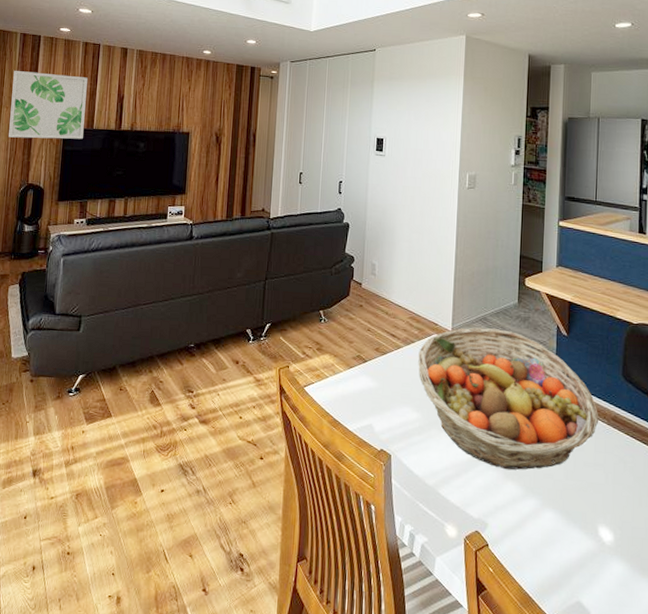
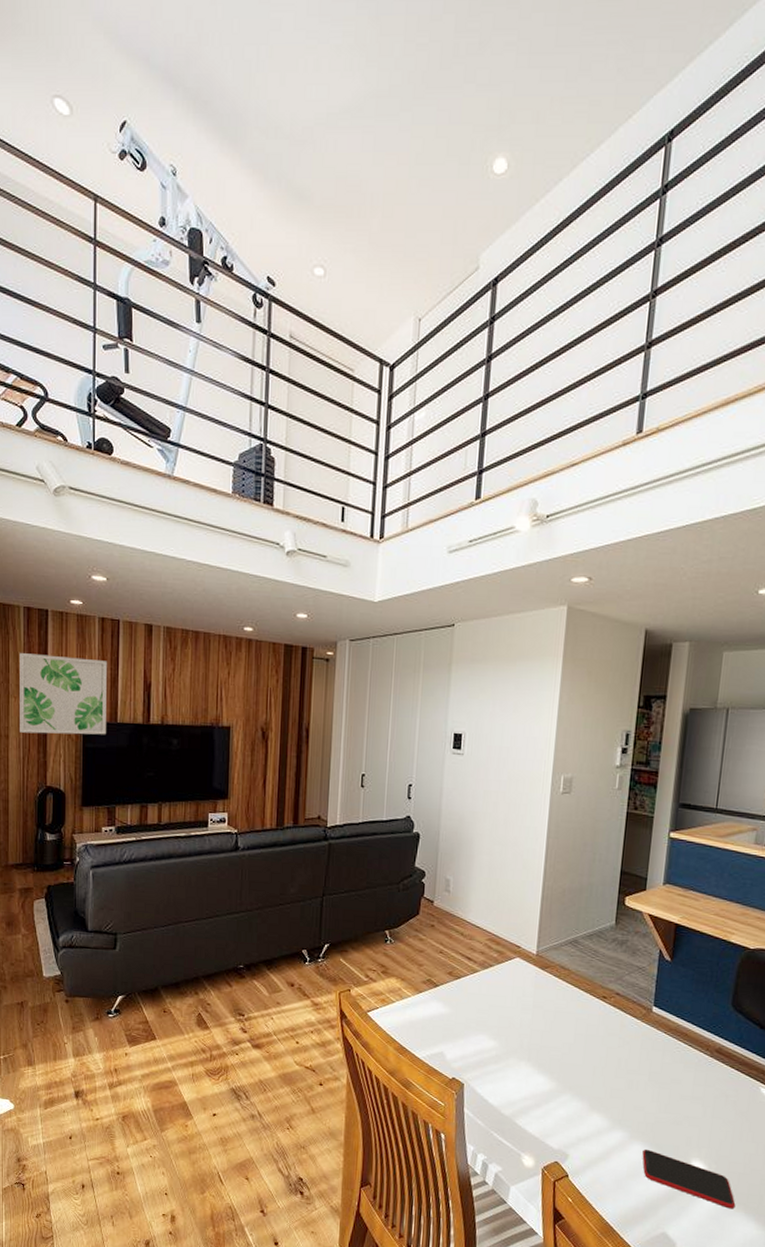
fruit basket: present [418,327,599,470] -> none [496,950,701,1102]
smartphone: none [554,516,641,575] -> present [642,1149,736,1209]

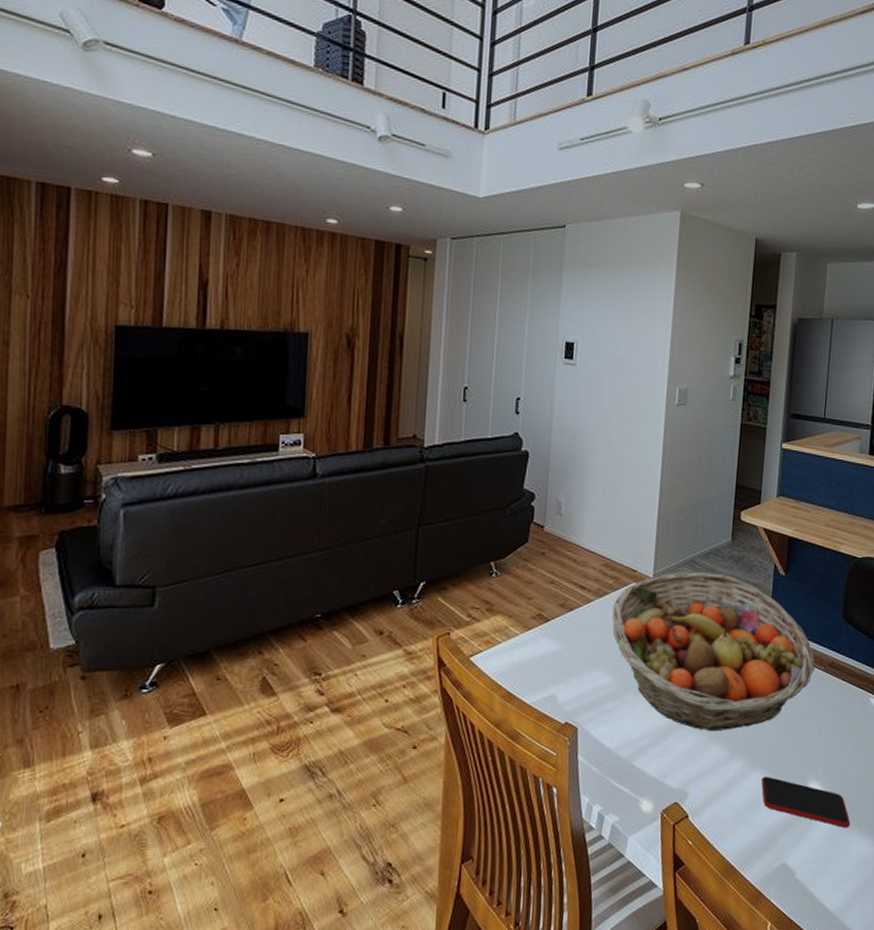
wall art: present [20,653,107,735] -> none [26,239,150,342]
fruit basket: none [496,950,701,1102] -> present [612,572,815,730]

